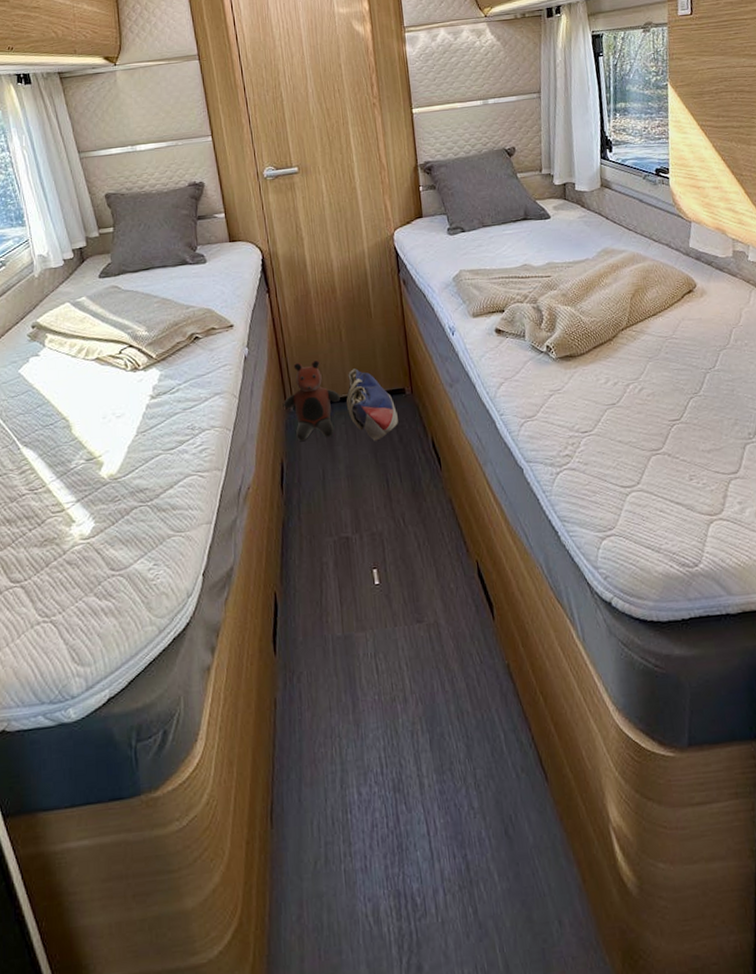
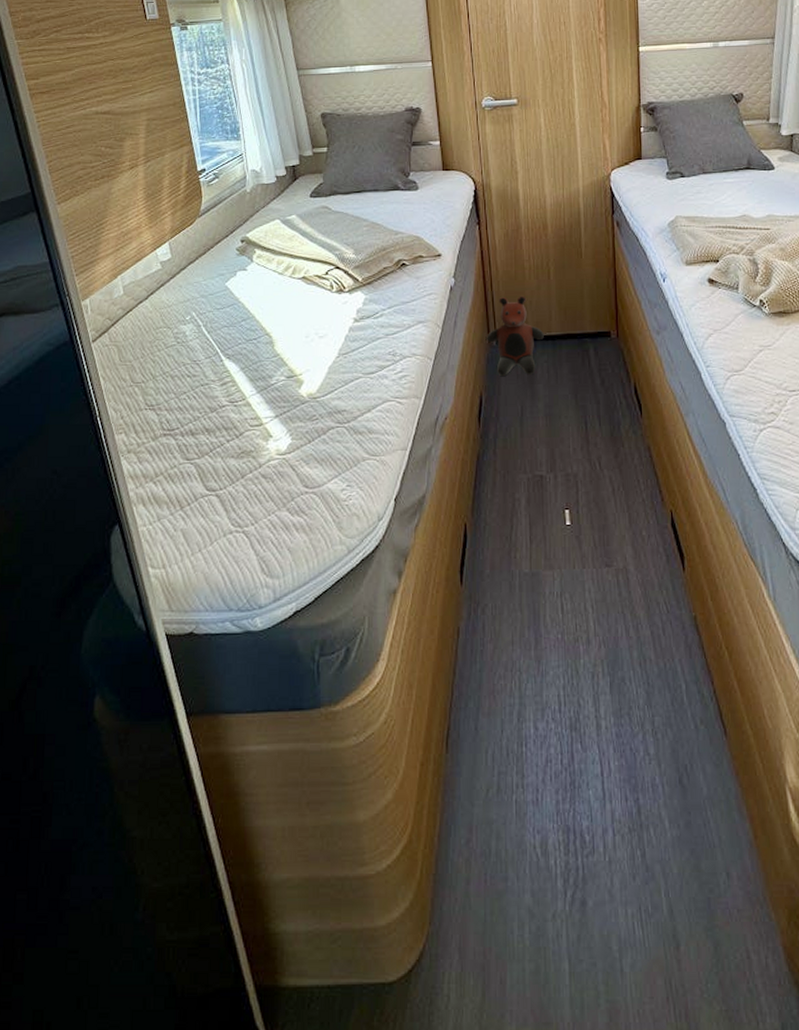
tote bag: present [346,368,398,441] -> none [549,308,601,382]

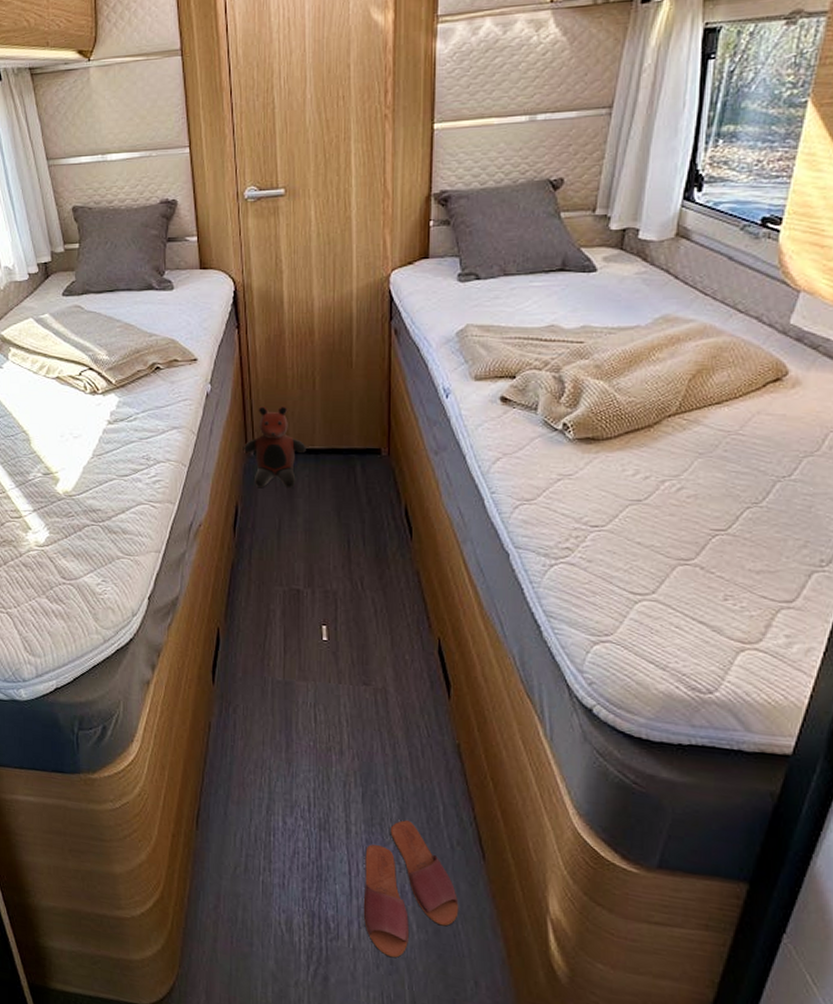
slippers: none [616,705,707,864] -> present [363,820,459,958]

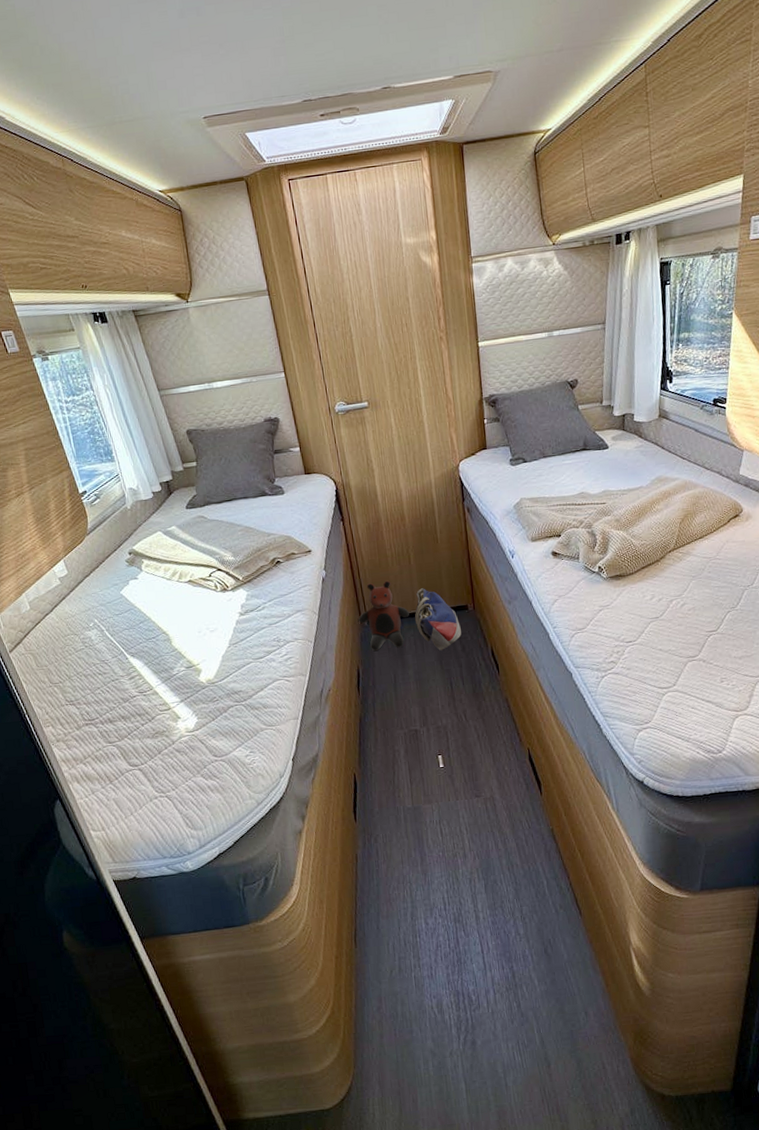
tote bag: none [312,420,369,499] -> present [414,588,462,651]
slippers: present [363,820,459,958] -> none [492,898,568,1011]

